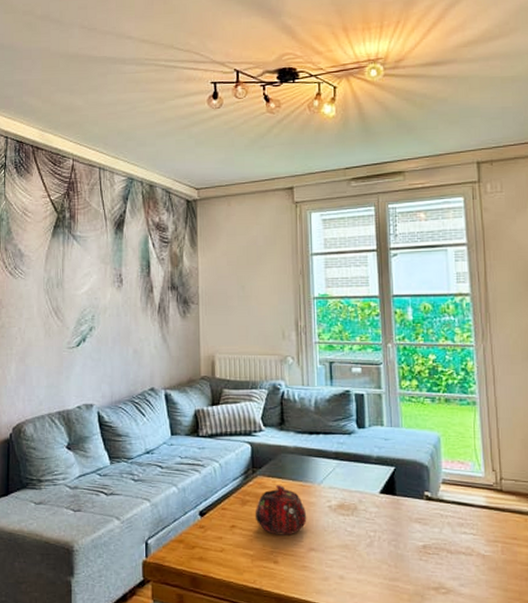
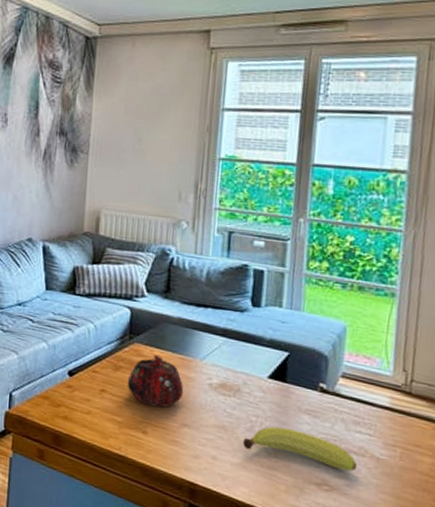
fruit: none [365,538,467,571] -> present [243,426,358,471]

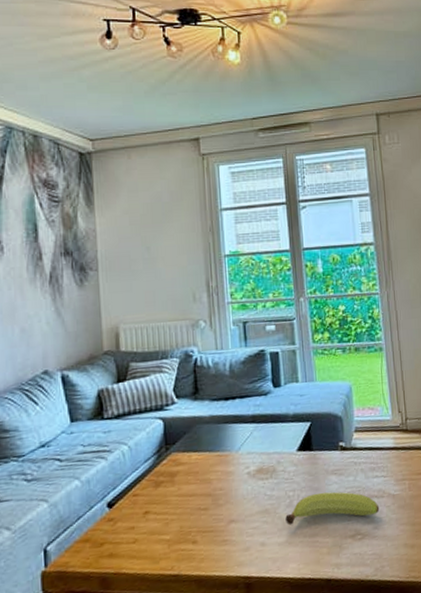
teapot: present [127,355,184,408] -> none [170,459,226,513]

